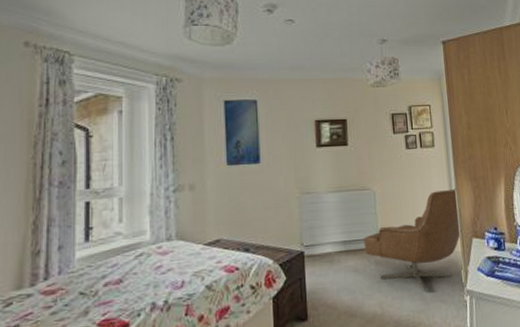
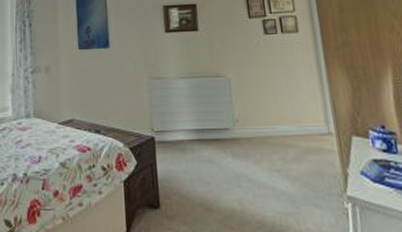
chair: present [363,188,462,292] -> none [218,78,337,193]

